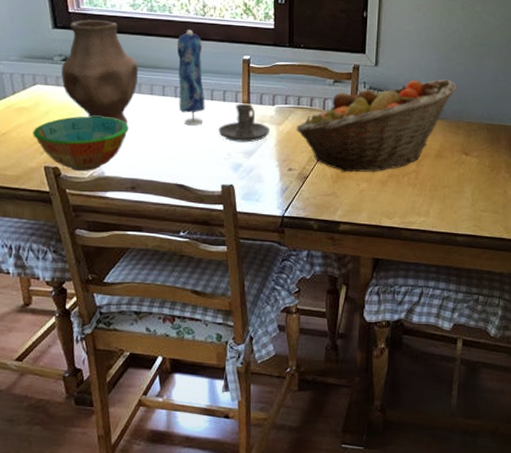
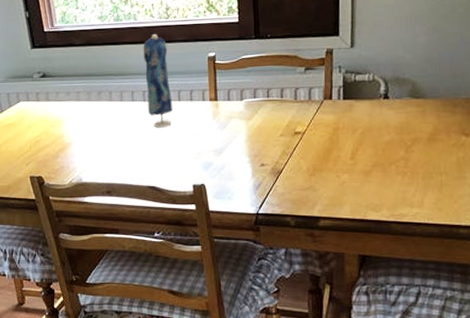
bowl: present [32,116,129,172] -> none [19,126,102,179]
vase: present [61,19,138,124] -> none [40,35,108,131]
candle holder: present [218,103,270,143] -> none [187,101,240,141]
fruit basket: present [296,79,457,173] -> none [267,52,451,164]

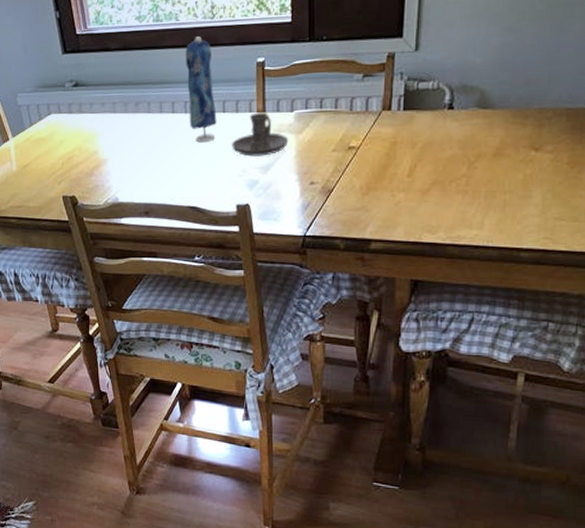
candle holder: none [187,101,240,141] -> present [232,112,289,157]

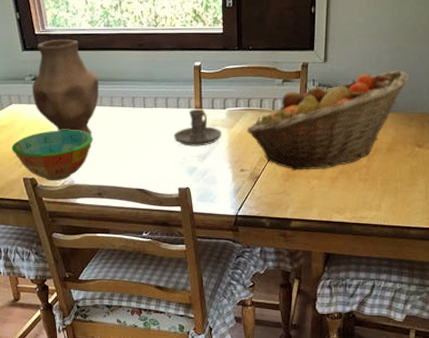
bowl: none [50,141,140,199] -> present [12,130,93,181]
vase: none [72,38,146,146] -> present [32,39,98,135]
dress: present [185,36,217,142] -> none [132,41,161,133]
fruit basket: none [318,56,525,182] -> present [247,70,410,170]

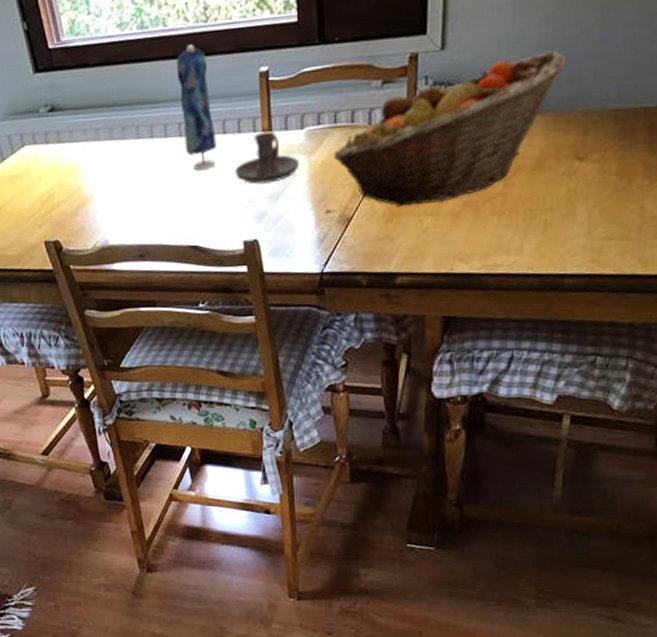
bowl: present [12,130,93,181] -> none [28,173,130,243]
vase: present [32,39,98,135] -> none [48,51,134,179]
dress: none [132,41,161,133] -> present [176,44,217,170]

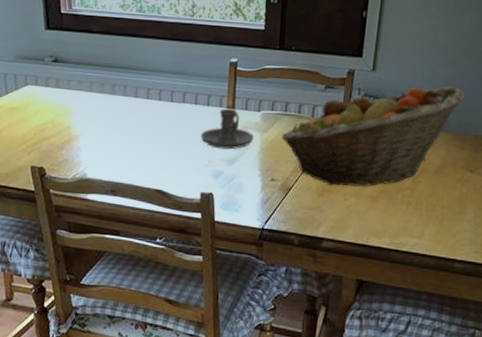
dress: present [176,44,217,170] -> none [162,31,189,130]

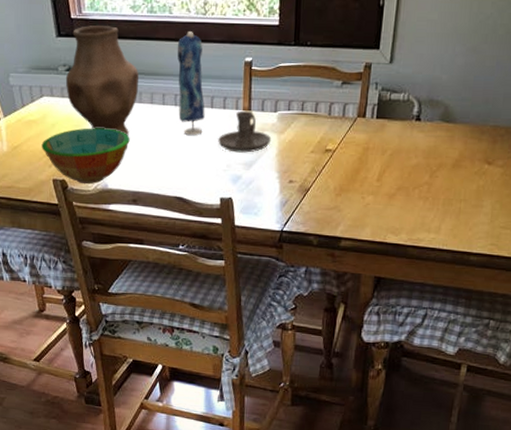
bowl: none [22,117,112,173] -> present [41,128,130,185]
vase: none [51,20,125,126] -> present [65,25,139,135]
dress: none [162,31,189,130] -> present [177,31,205,135]
fruit basket: present [281,86,465,187] -> none [299,76,485,185]

